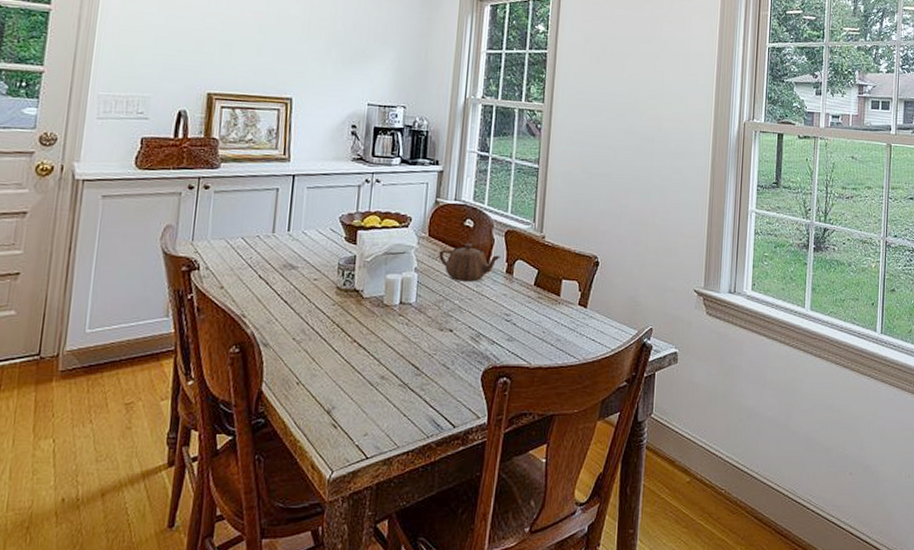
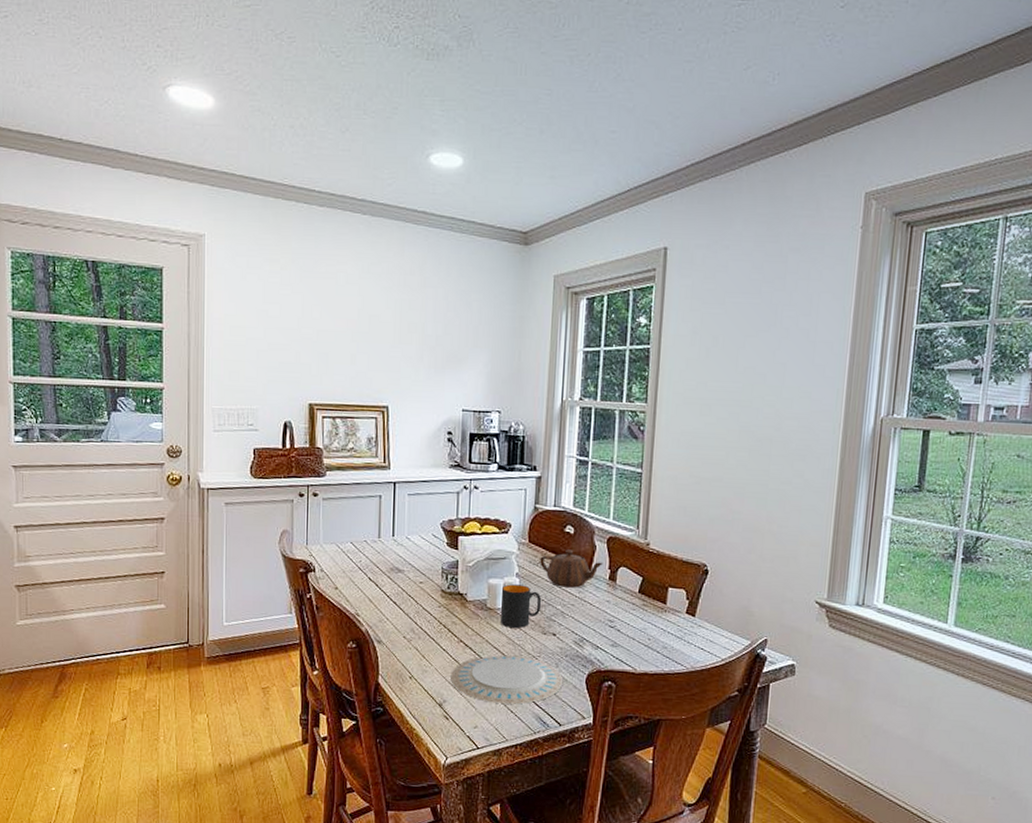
plate: none [341,354,459,407] -> present [450,655,564,704]
mug: none [397,279,440,325] -> present [500,584,542,628]

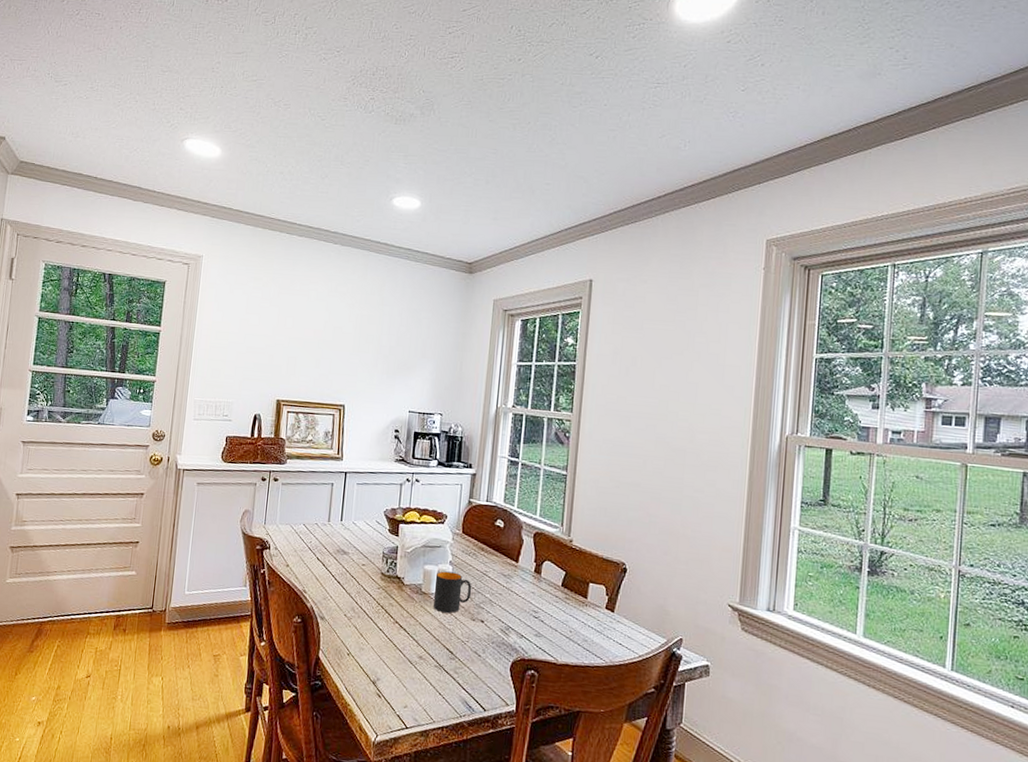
plate: present [450,655,564,704] -> none [385,638,490,687]
teapot: present [540,549,604,588] -> none [471,541,530,578]

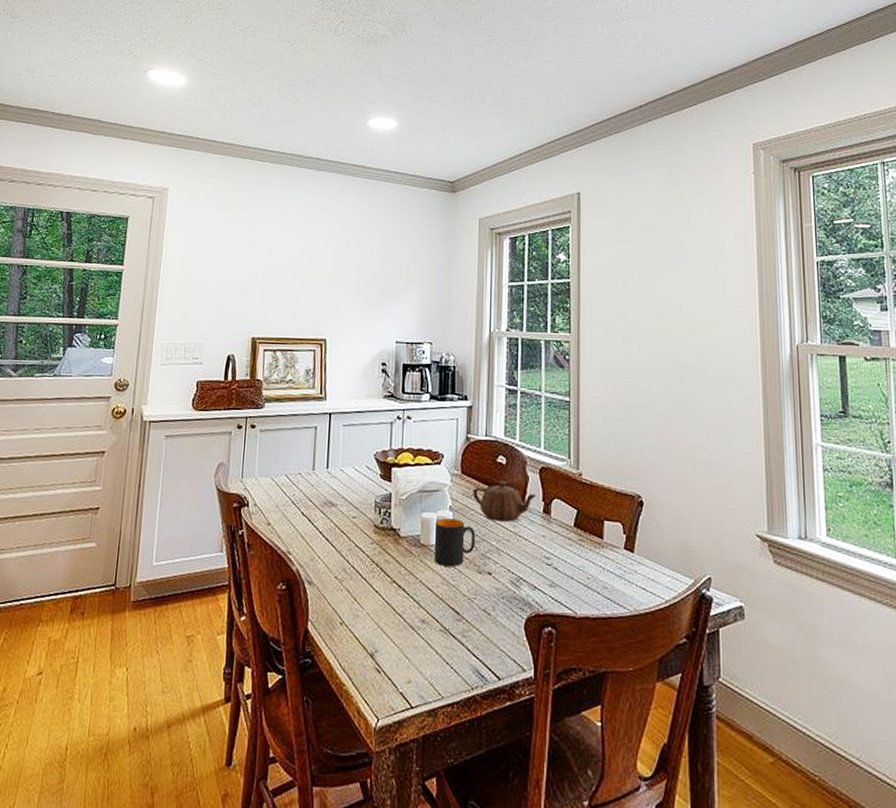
teapot: none [471,541,530,578] -> present [473,480,537,522]

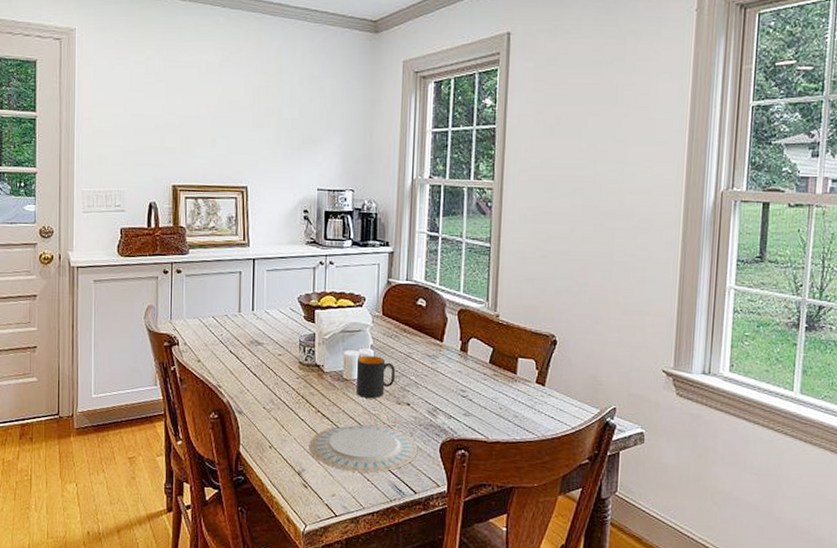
plate: none [383,597,501,655] -> present [309,424,418,473]
teapot: present [473,480,537,522] -> none [393,321,455,359]

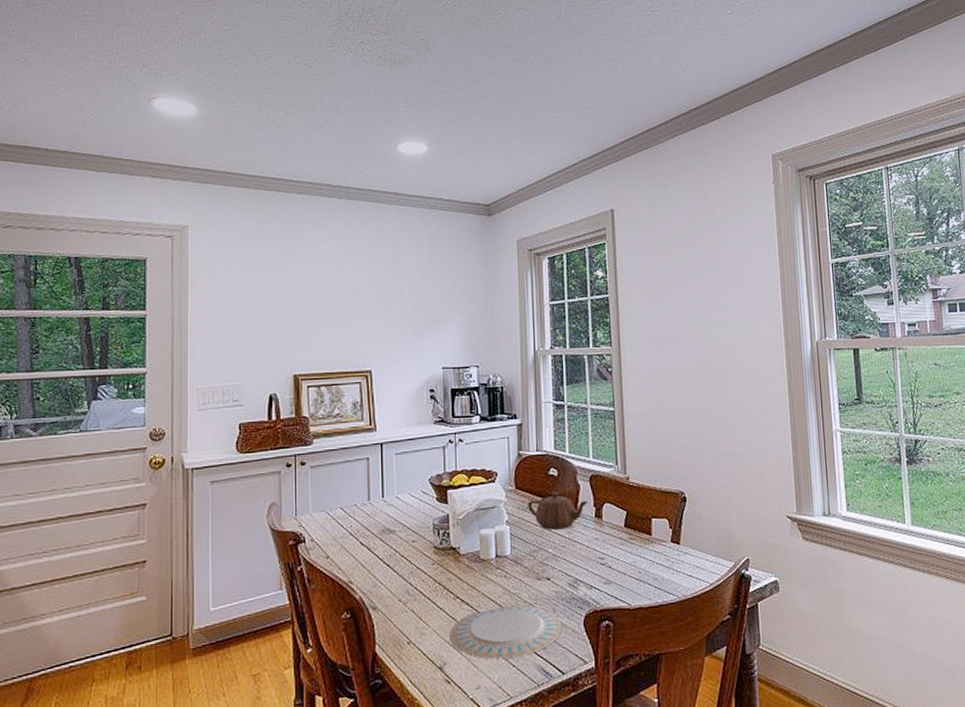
mug: present [356,356,396,398] -> none [493,532,534,577]
teapot: none [393,321,455,359] -> present [528,491,589,530]

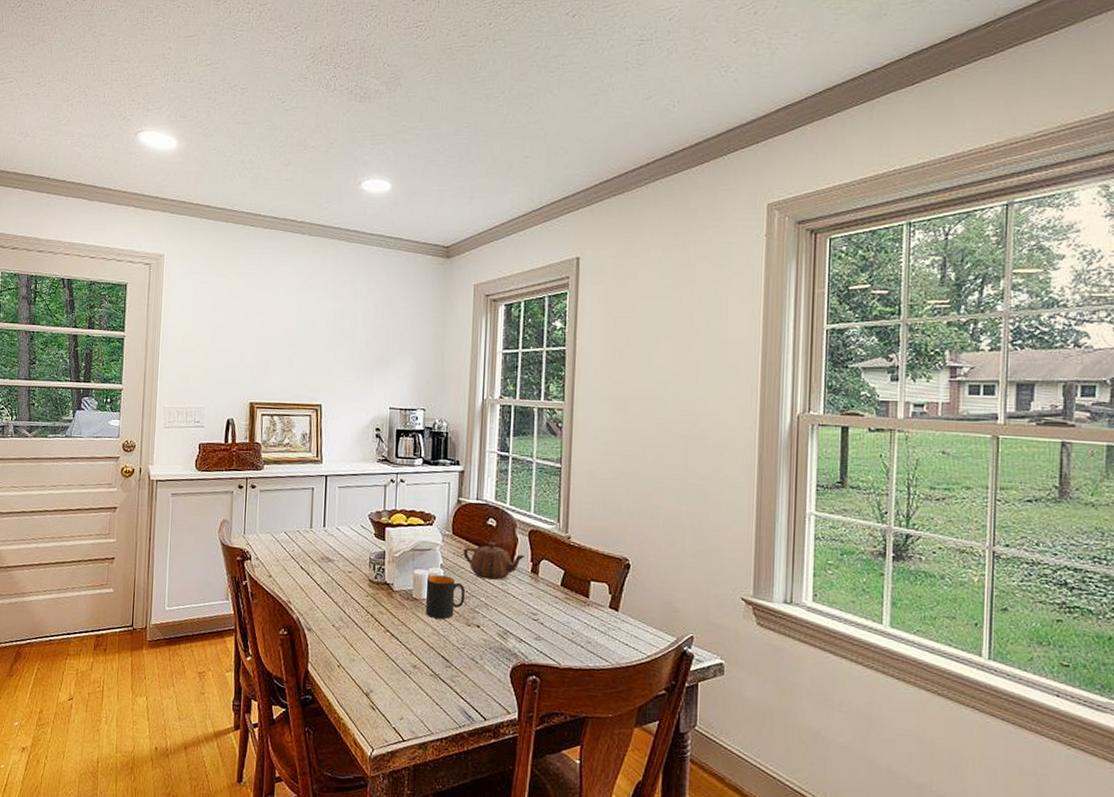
plate: present [449,605,562,659] -> none [377,646,488,697]
mug: none [493,532,534,577] -> present [425,575,466,619]

